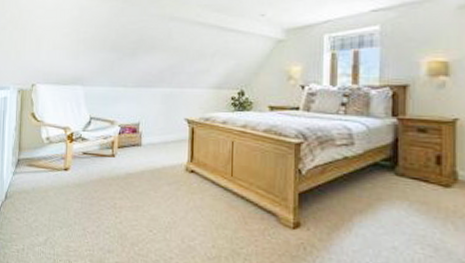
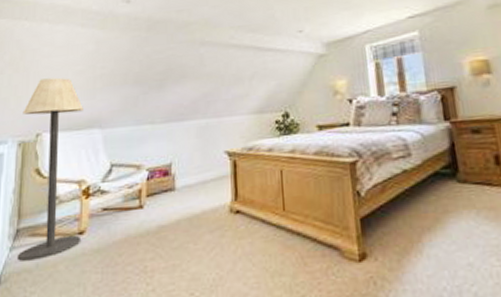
floor lamp: none [18,37,69,185] -> present [16,77,83,261]

